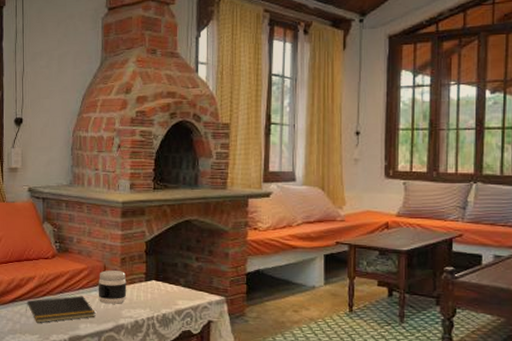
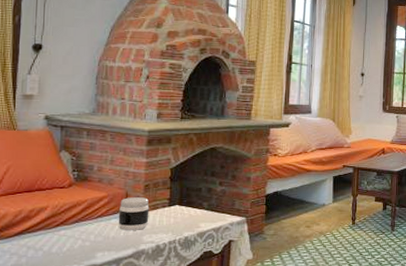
notepad: present [26,295,96,323] -> none [34,224,115,255]

